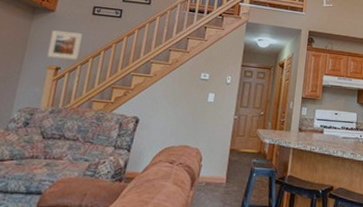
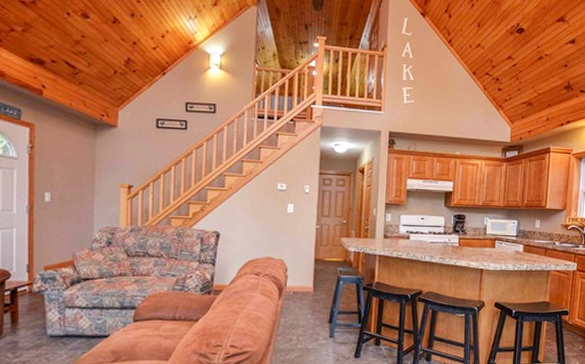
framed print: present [47,30,83,60] -> none [117,147,149,177]

